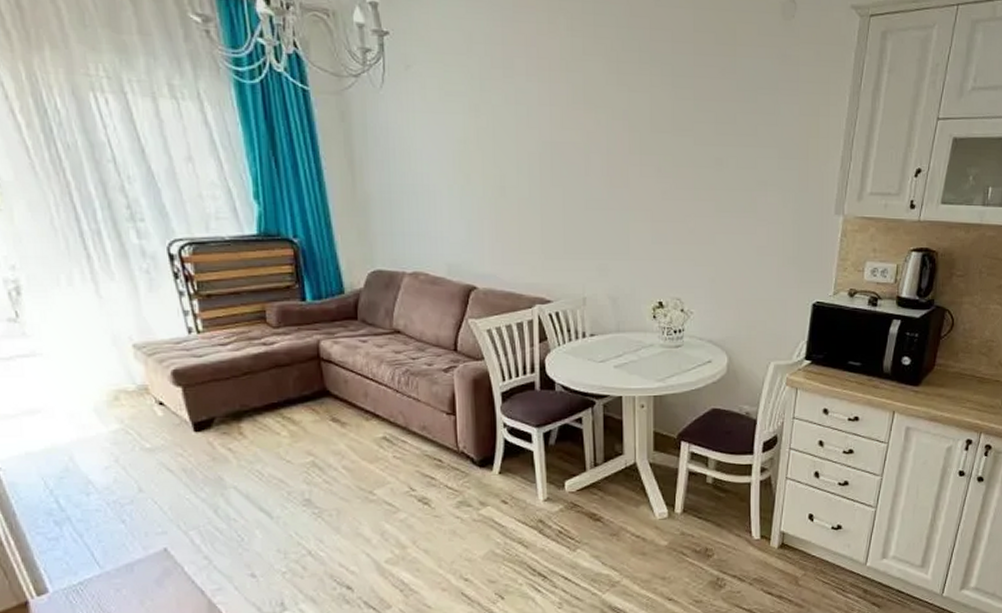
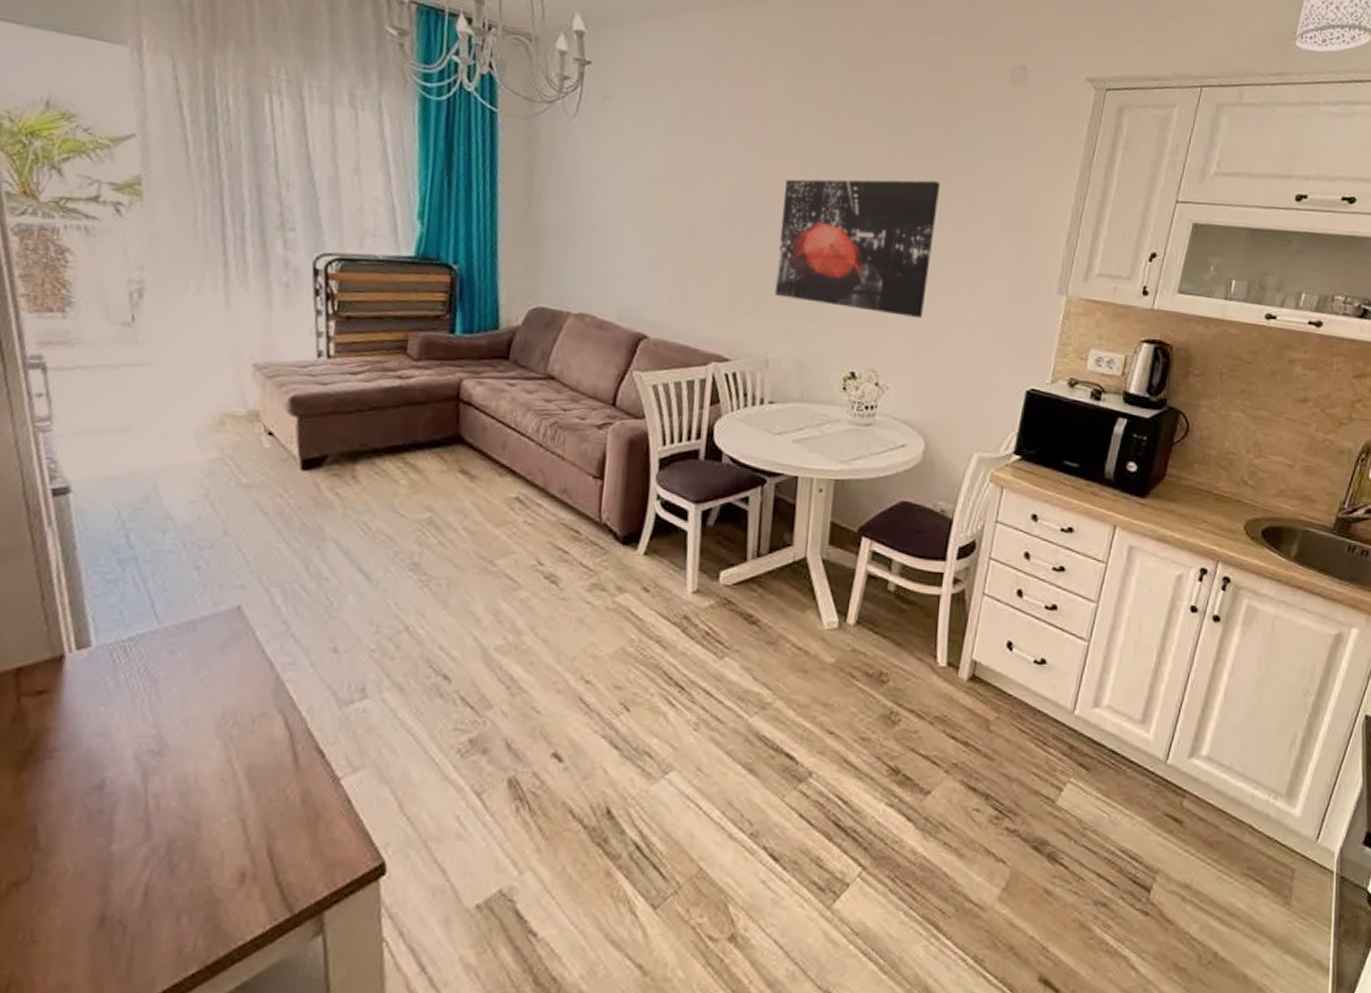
wall art: none [582,120,724,248] -> present [774,179,941,318]

